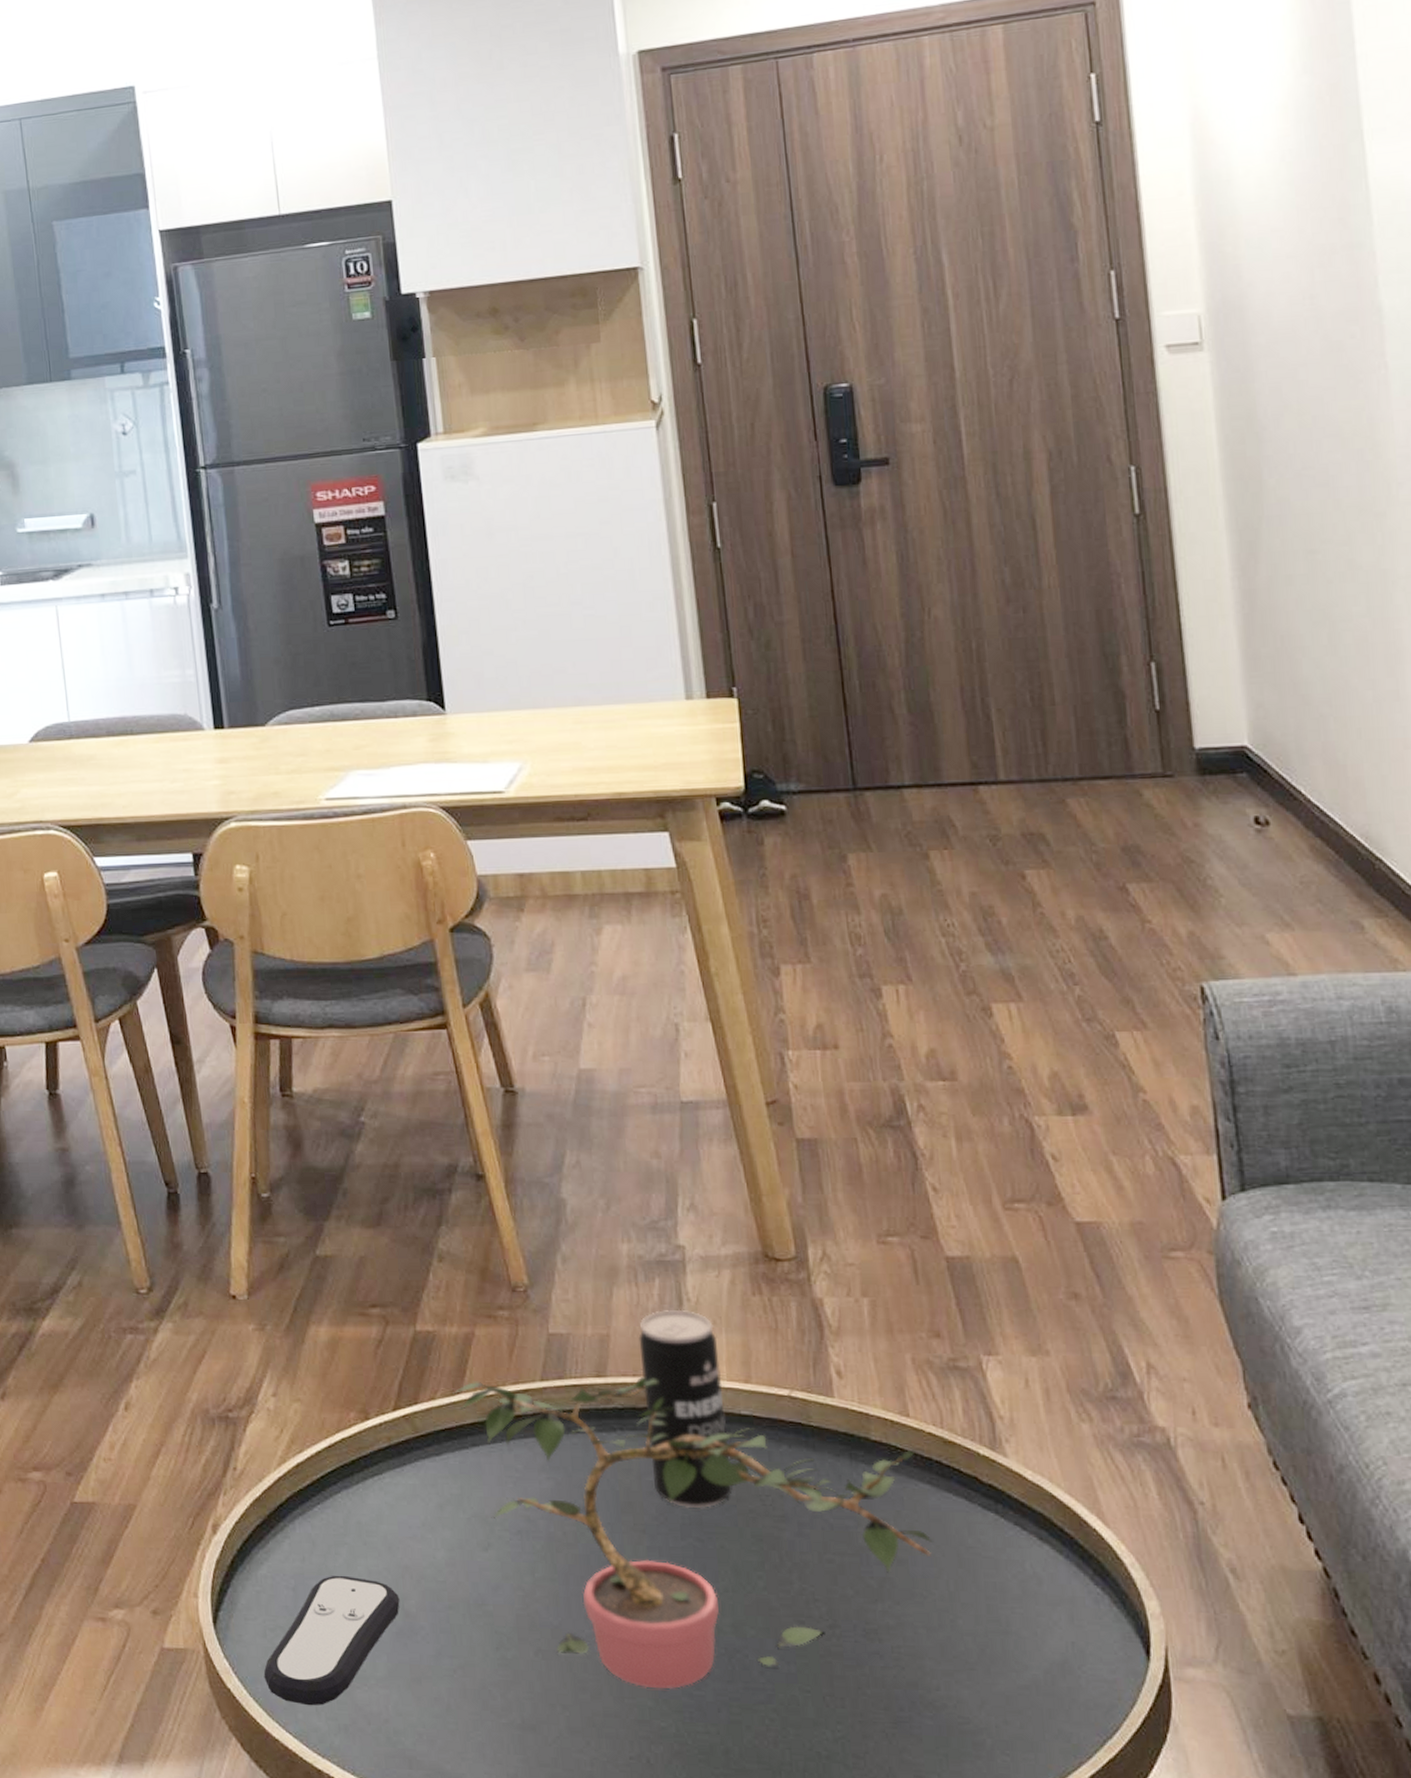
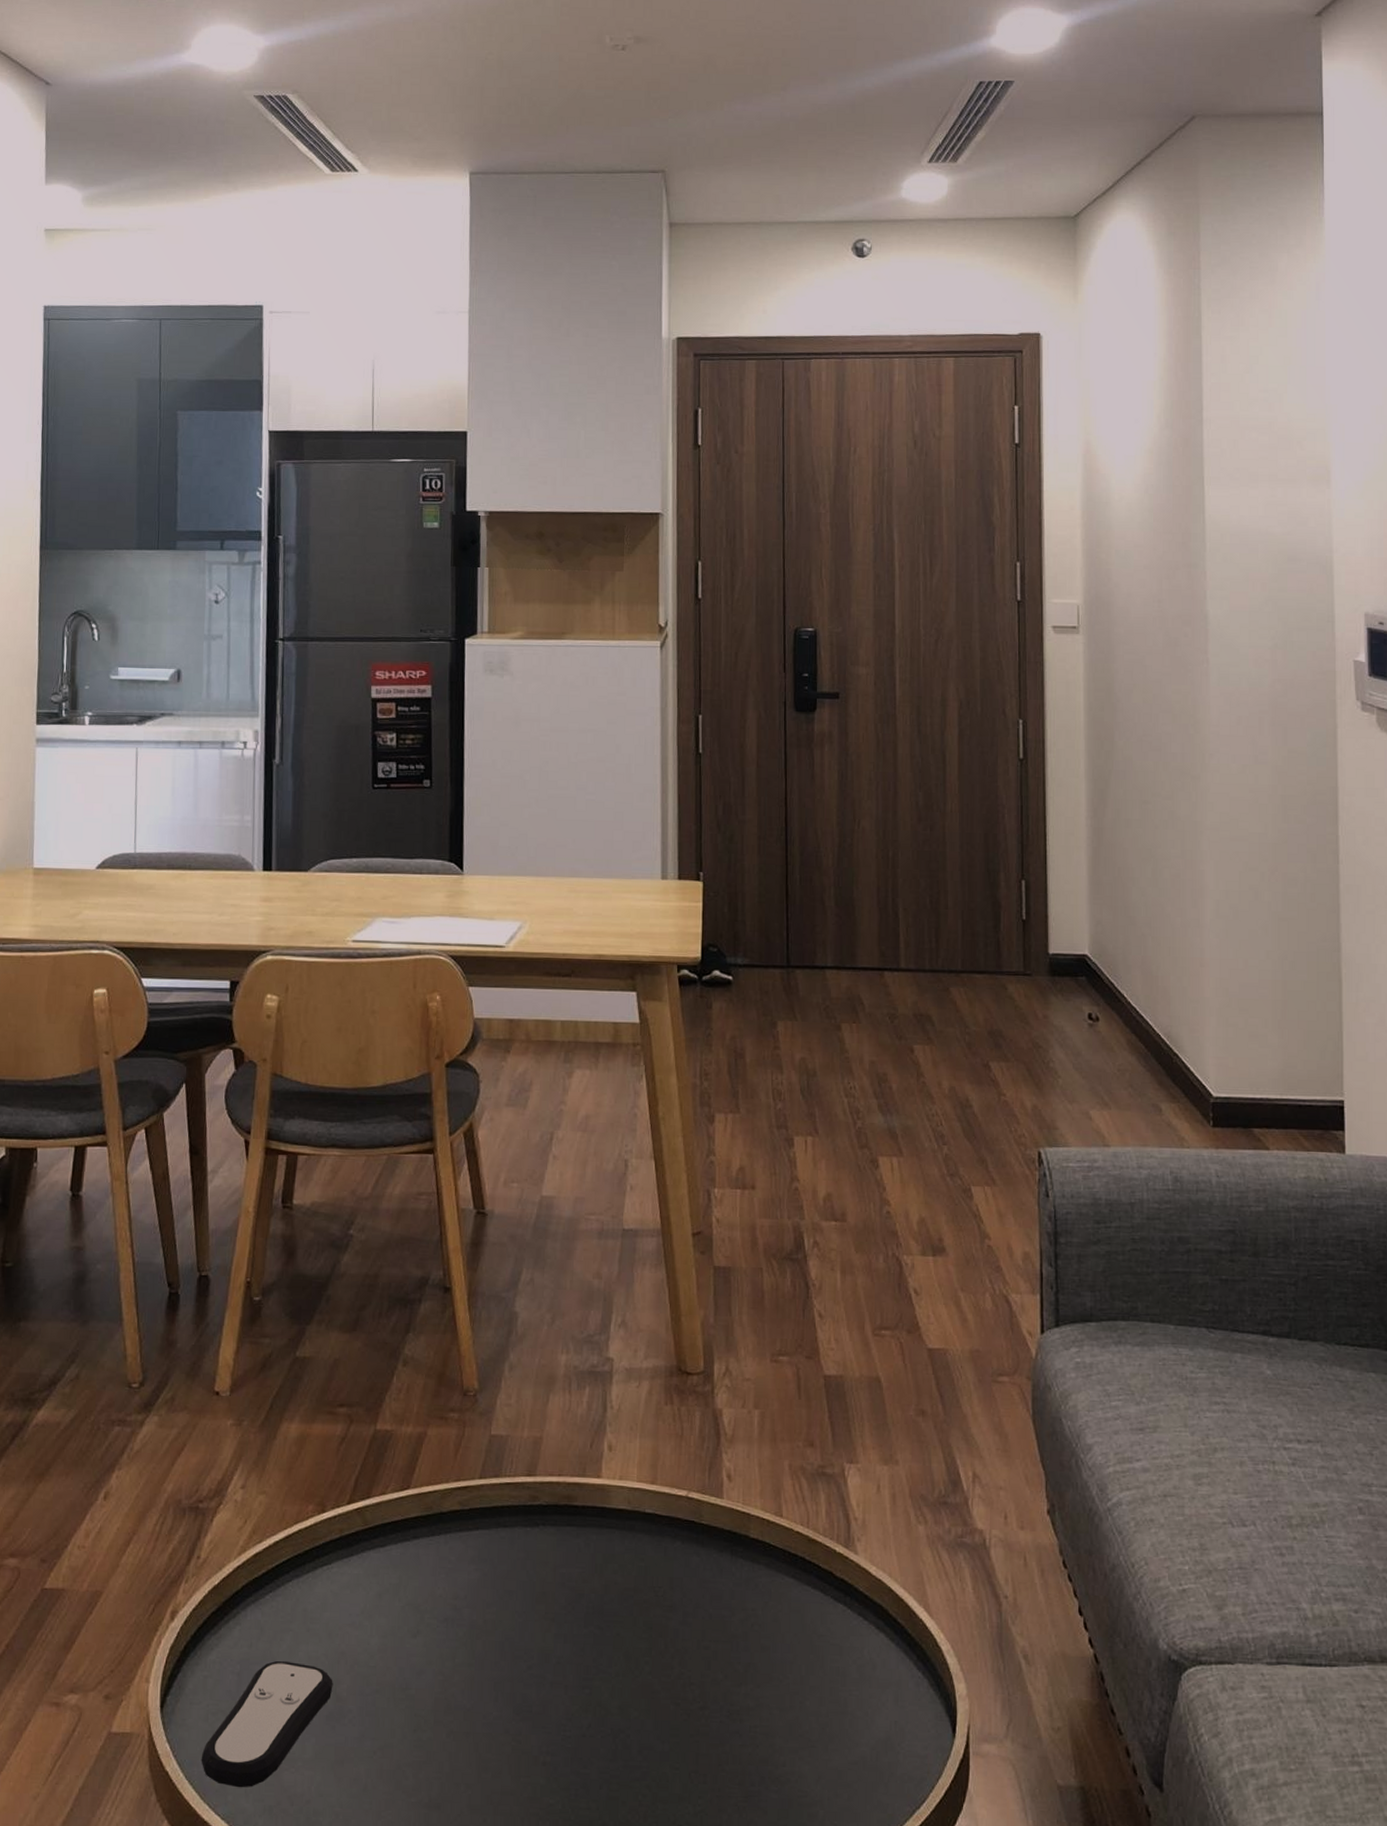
potted plant: present [453,1377,933,1689] -> none [402,1477,792,1768]
beverage can: present [638,1309,734,1508] -> none [566,1415,633,1598]

